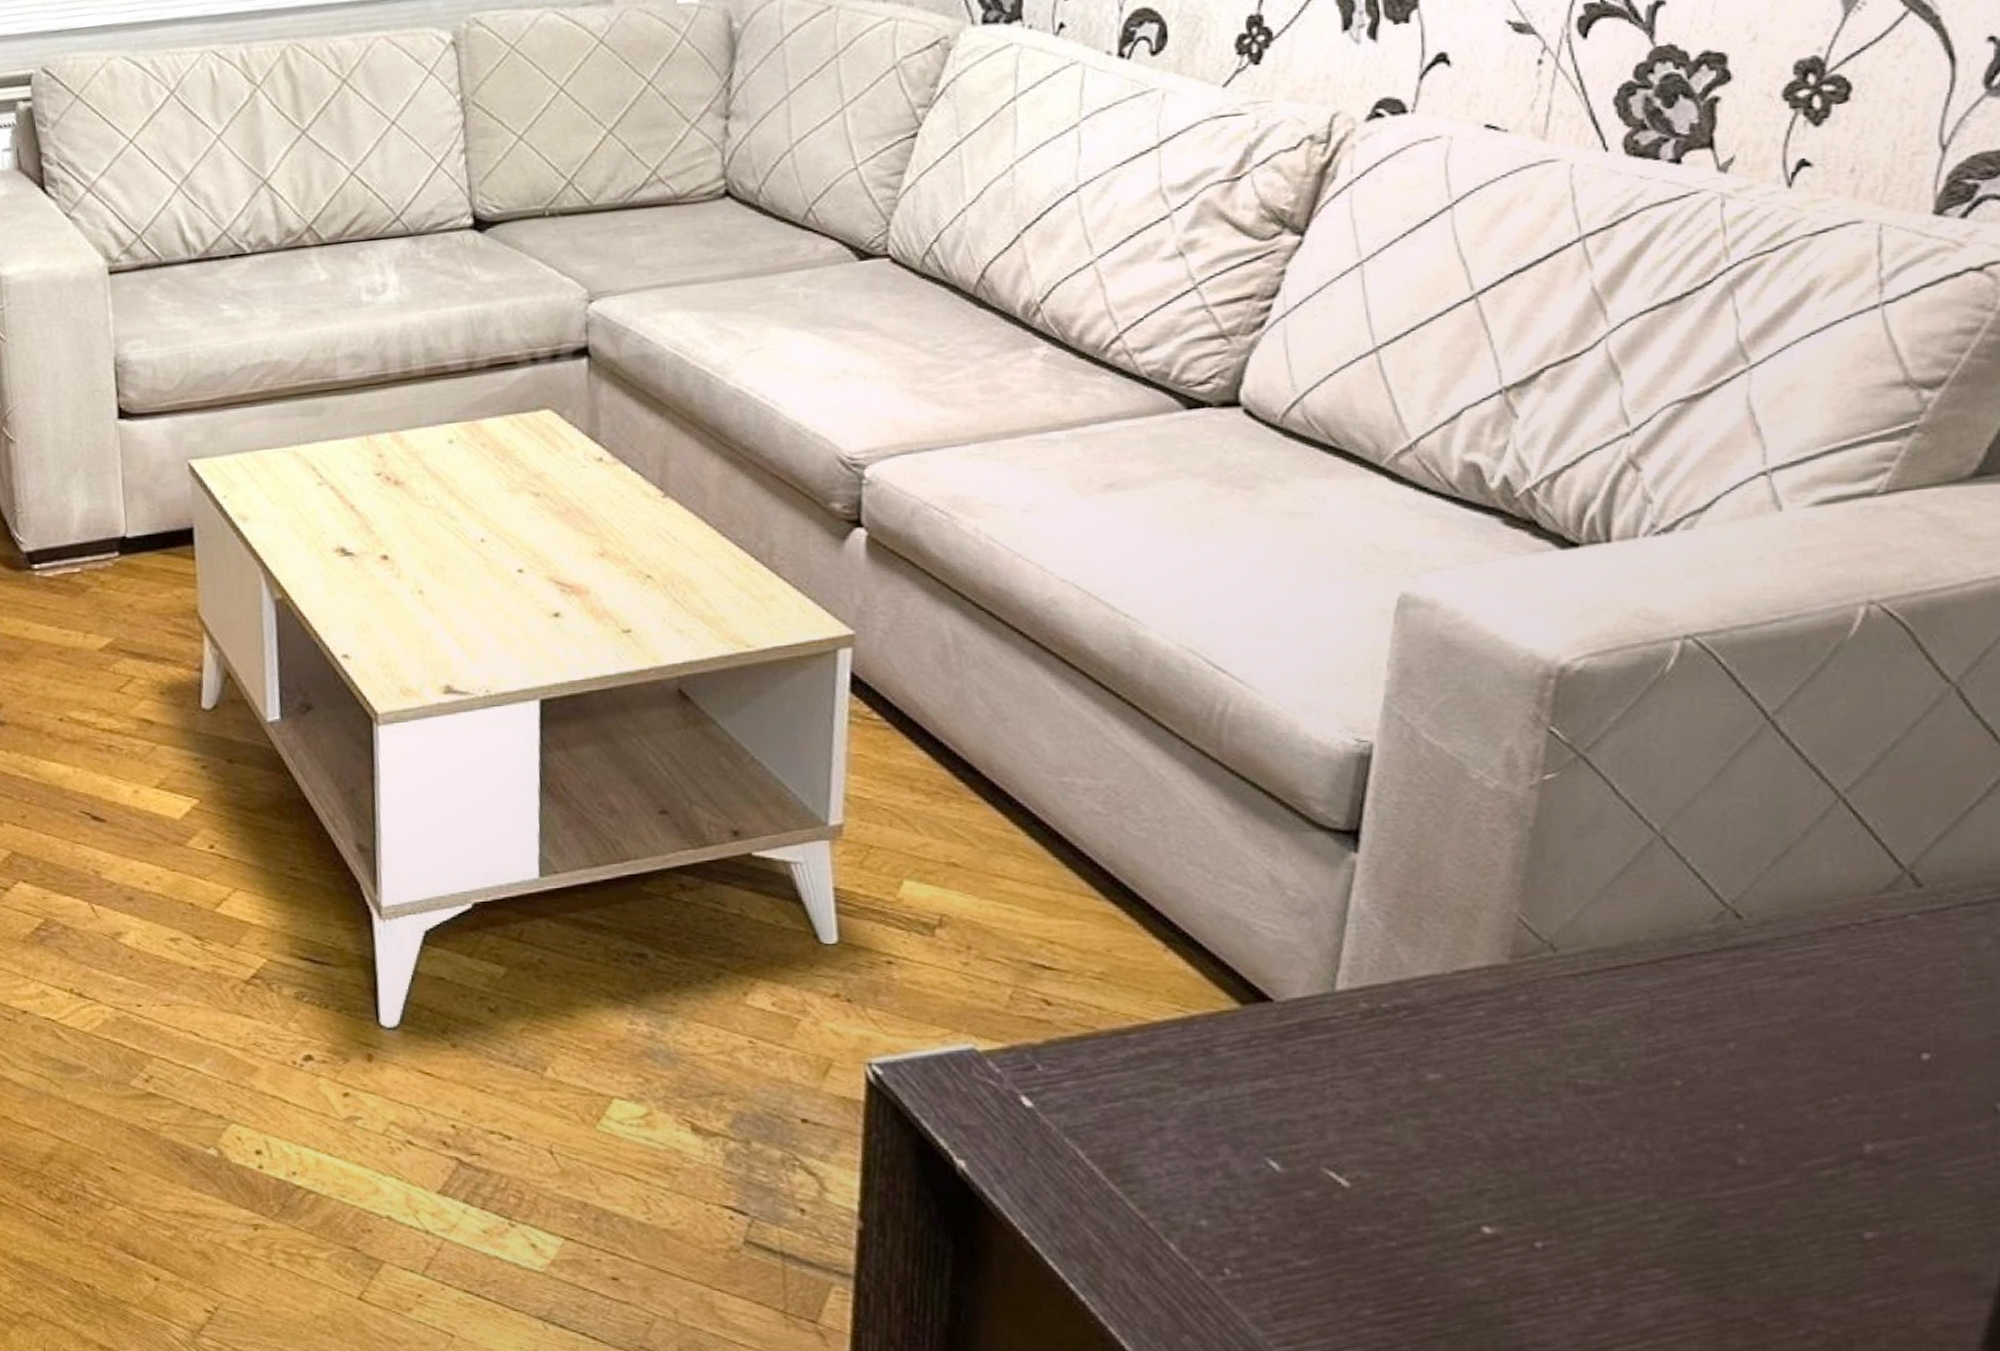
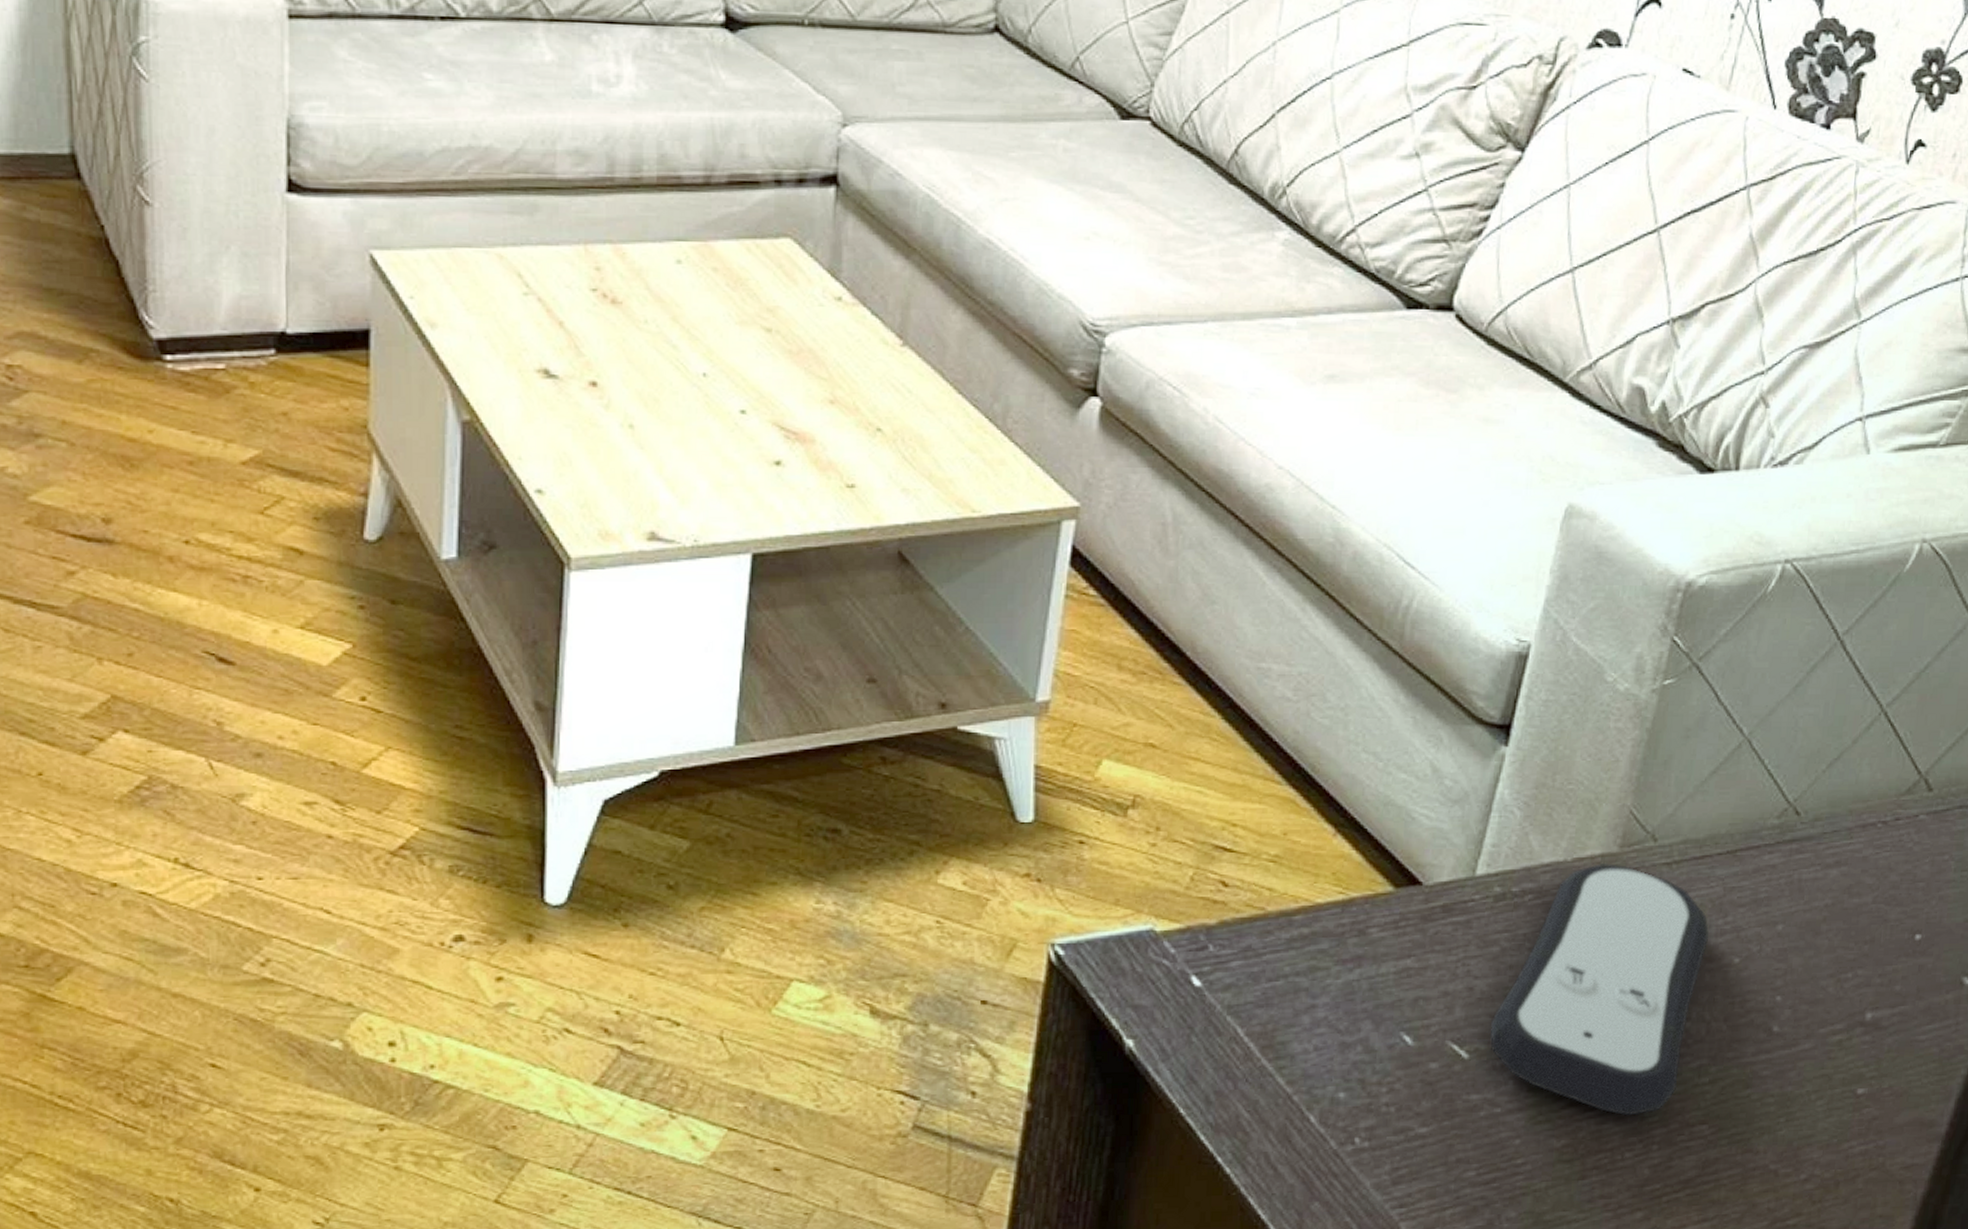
remote control: none [1372,975,1637,1255] -> present [1489,862,1709,1116]

